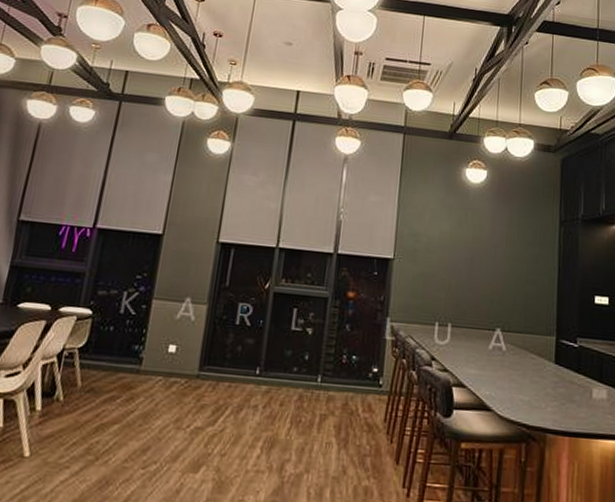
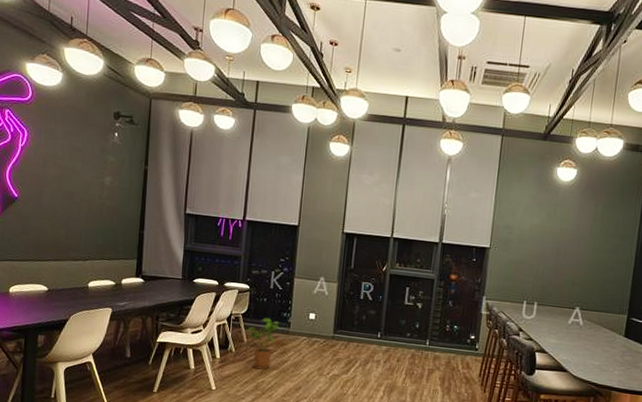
house plant: none [82,352,129,425] -> present [247,318,280,370]

